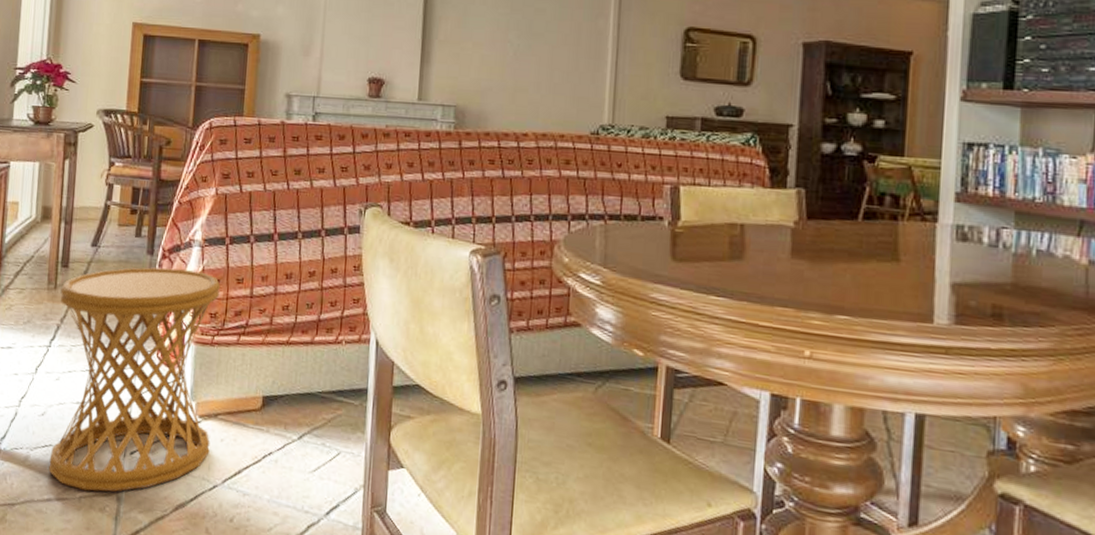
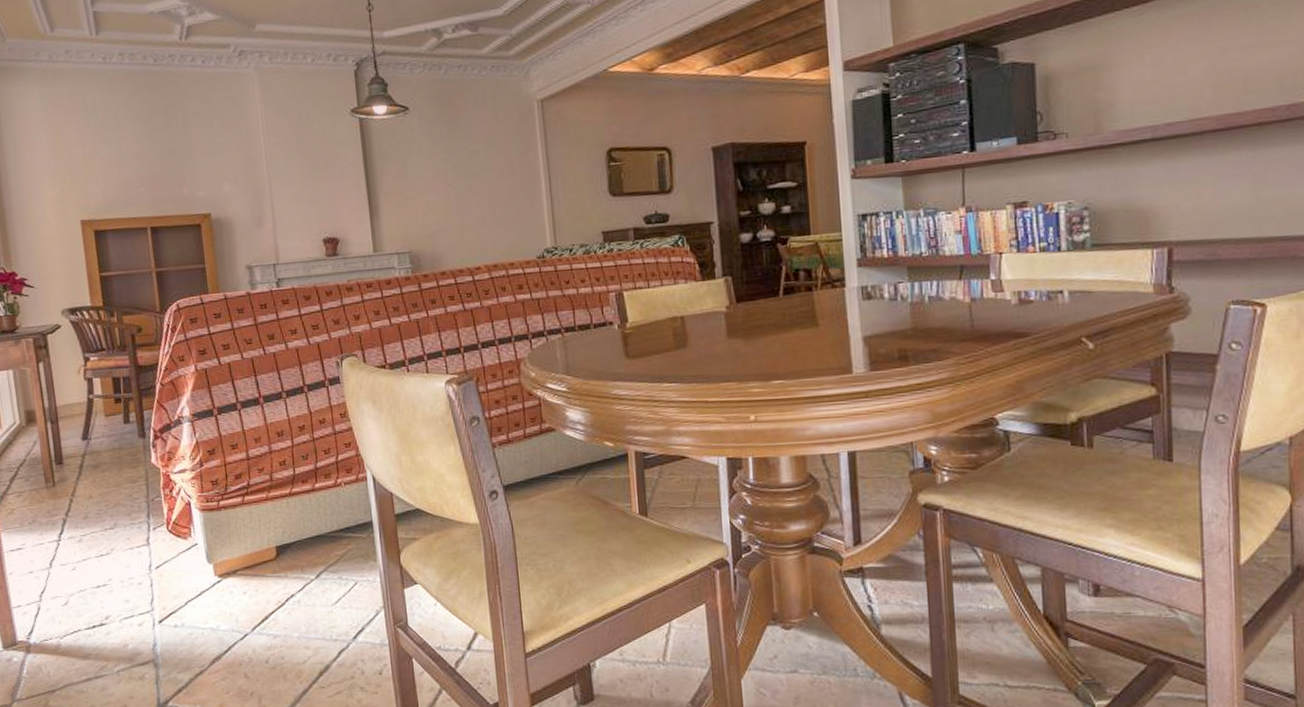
side table: present [48,267,221,492] -> none [60,445,235,664]

